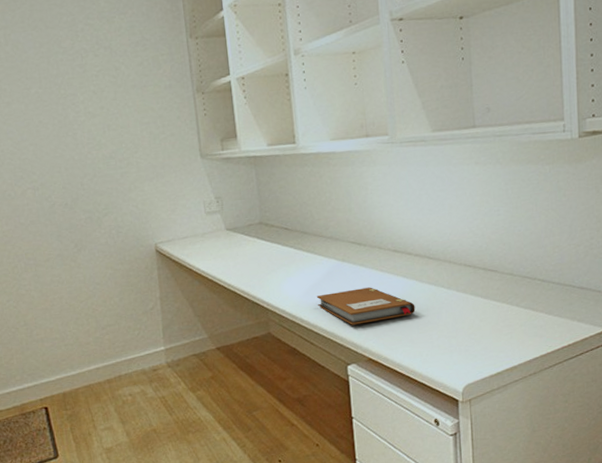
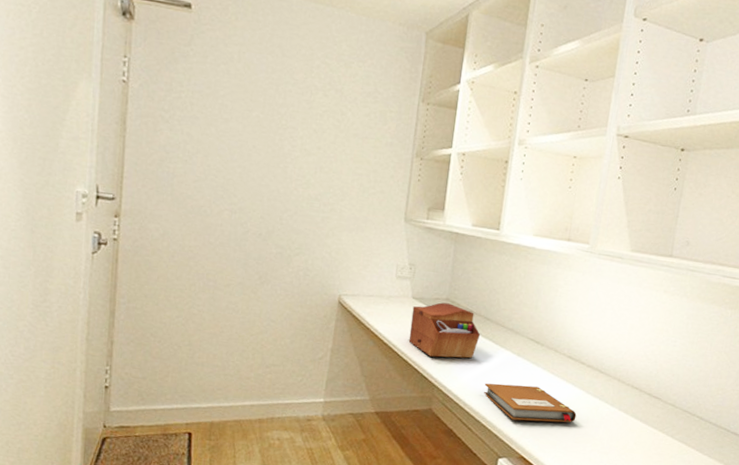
sewing box: none [228,226,302,283] -> present [408,302,481,359]

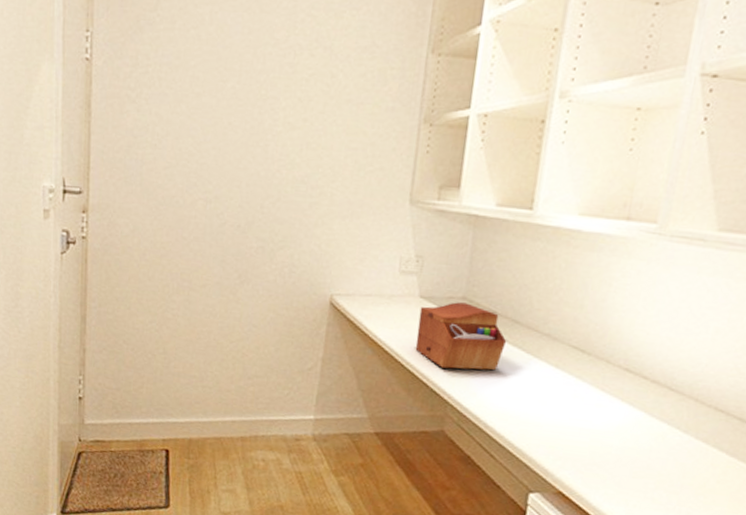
notebook: present [483,383,577,423] -> none [509,401,636,453]

